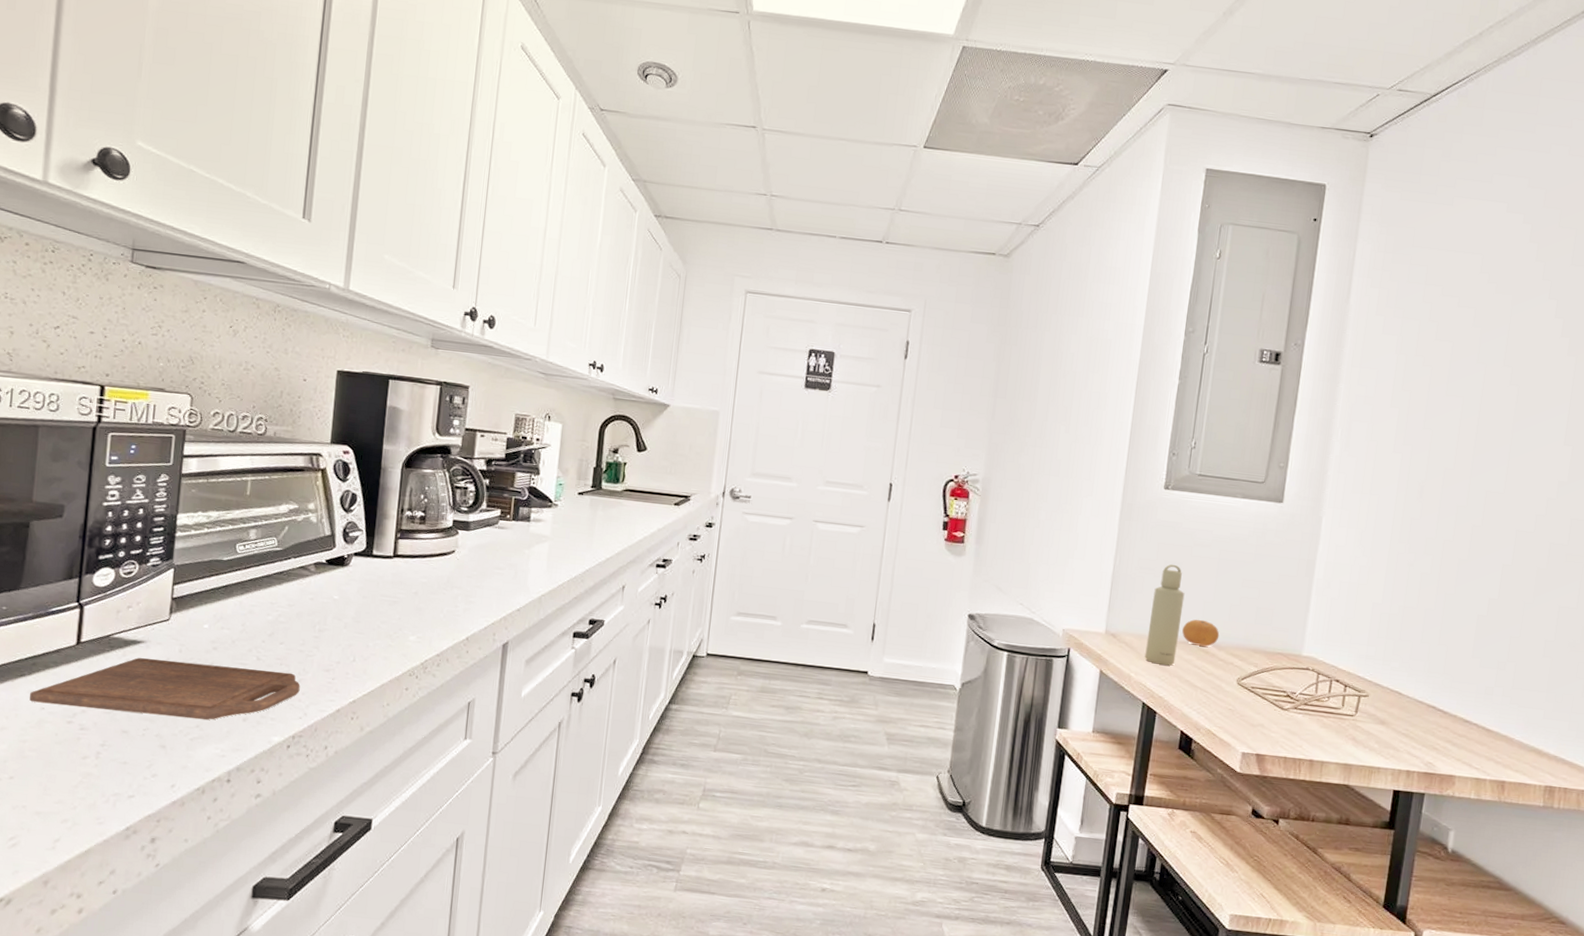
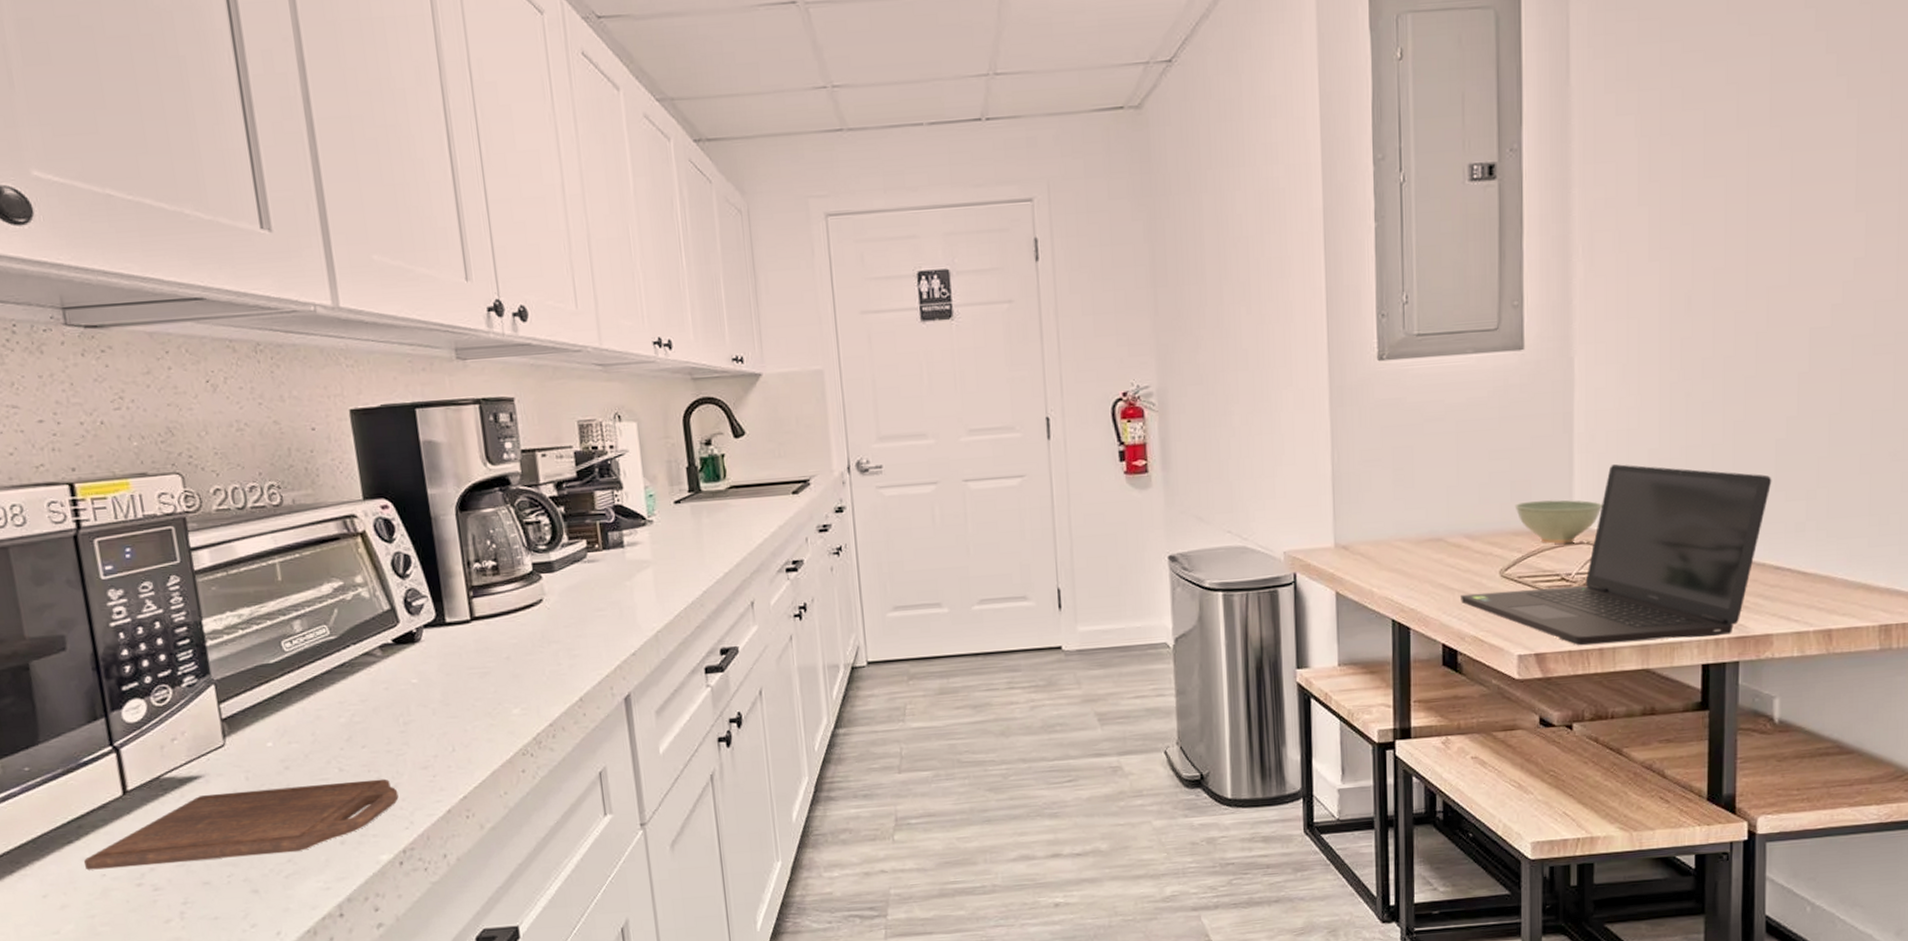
bottle: present [1144,564,1185,666] -> none [1385,449,1423,572]
fruit: present [1182,619,1220,647] -> none [1426,508,1471,541]
laptop: none [1201,610,1471,769] -> present [1461,464,1772,646]
bowl: none [1257,626,1330,667] -> present [1514,500,1603,544]

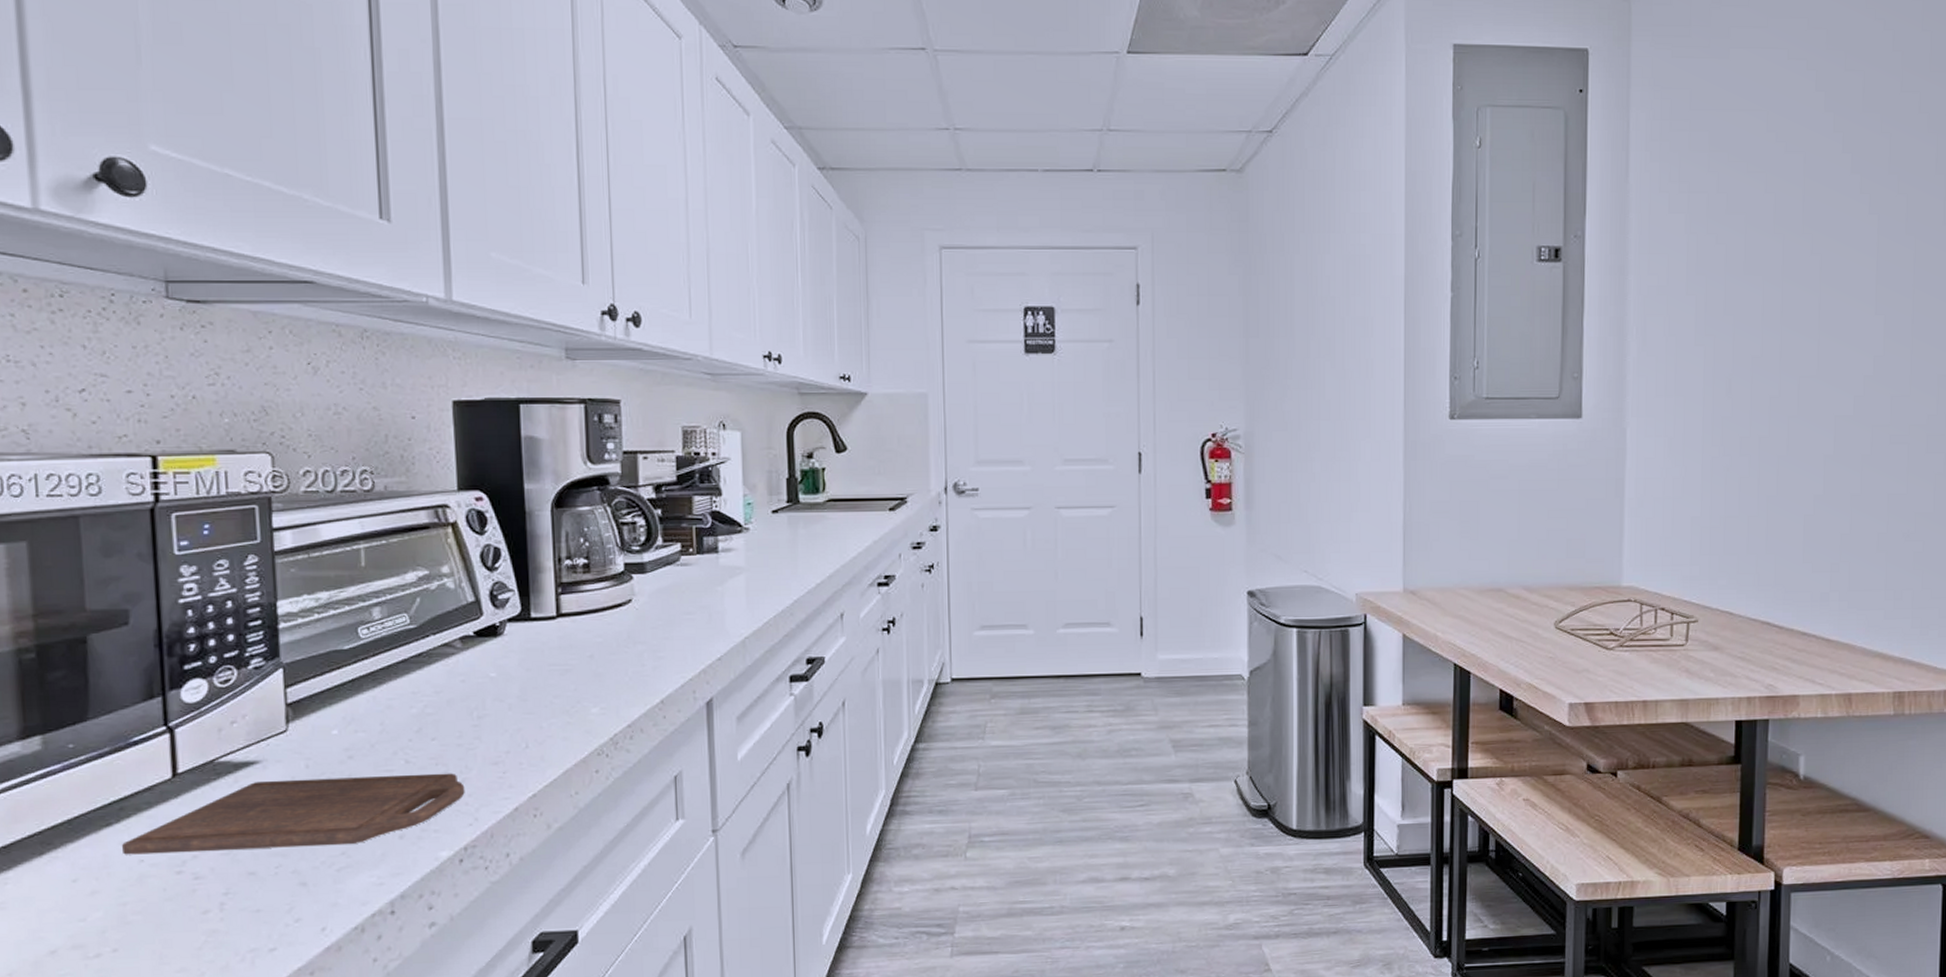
laptop: present [1461,464,1772,646] -> none [1518,529,1800,697]
bowl: present [1514,500,1603,544] -> none [1569,559,1650,600]

